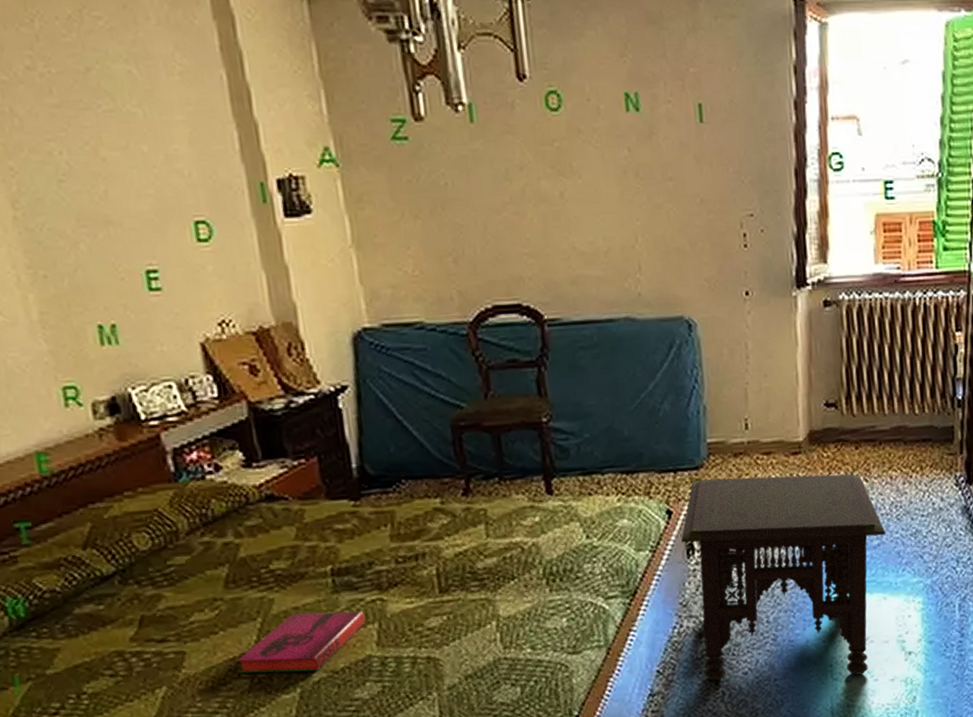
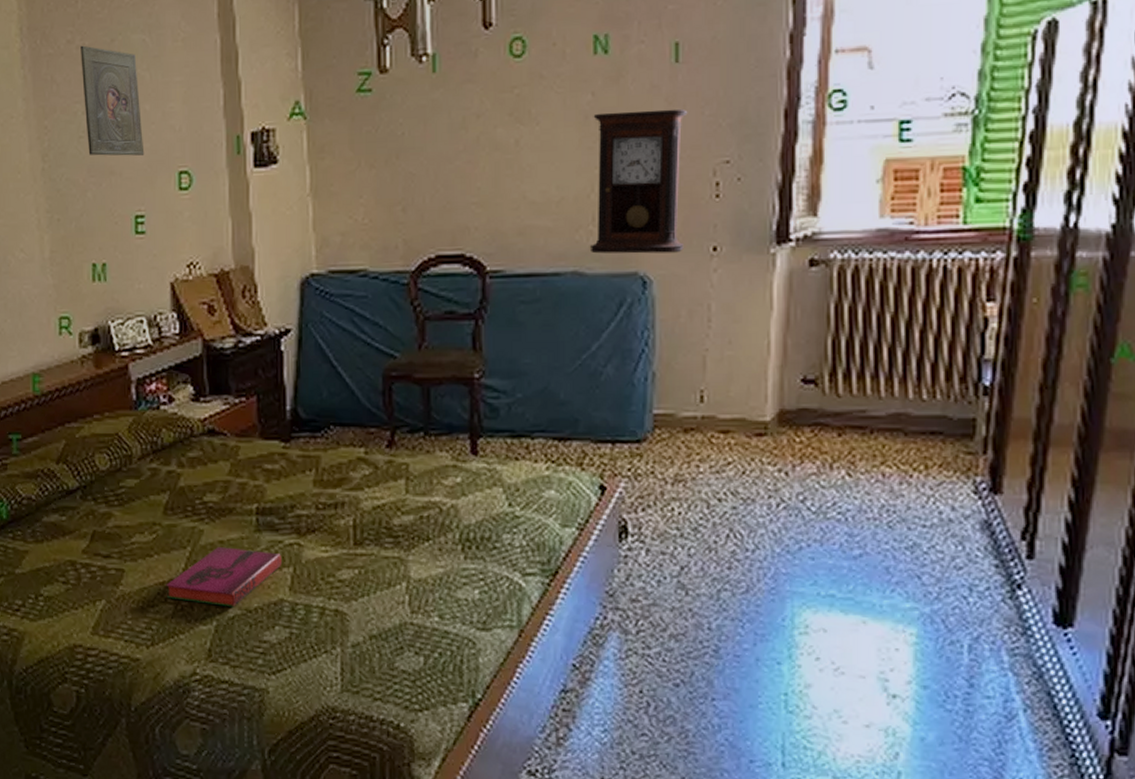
religious icon: none [45,73,149,204] -> present [80,45,145,156]
pendulum clock: none [631,165,721,300] -> present [589,108,688,254]
side table: present [680,474,886,681] -> none [613,454,872,712]

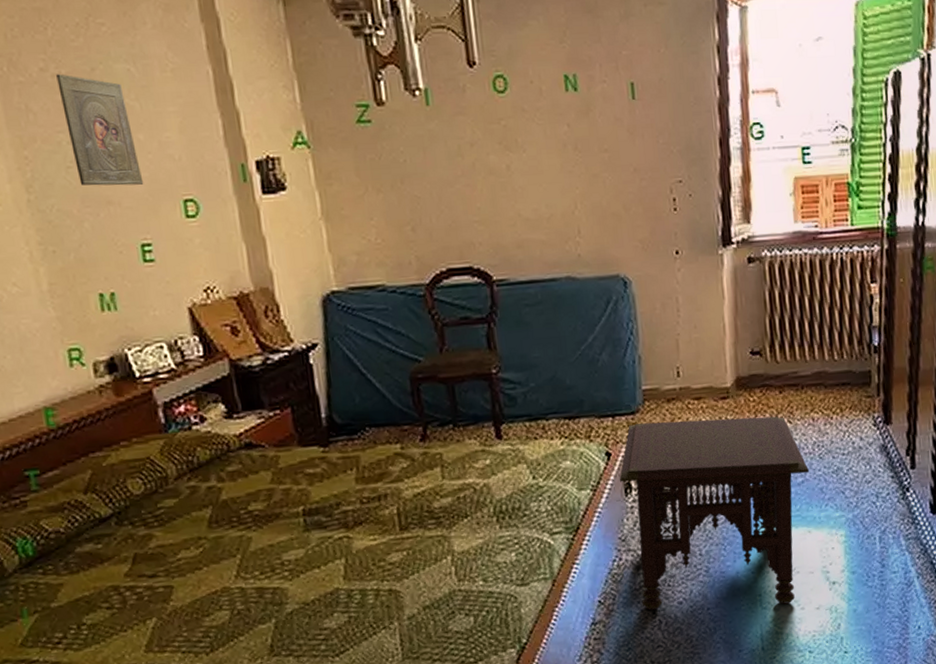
hardback book: present [166,547,283,607] -> none [219,548,334,606]
pendulum clock: present [589,108,688,254] -> none [570,138,653,261]
side table: none [613,454,872,712] -> present [619,416,810,611]

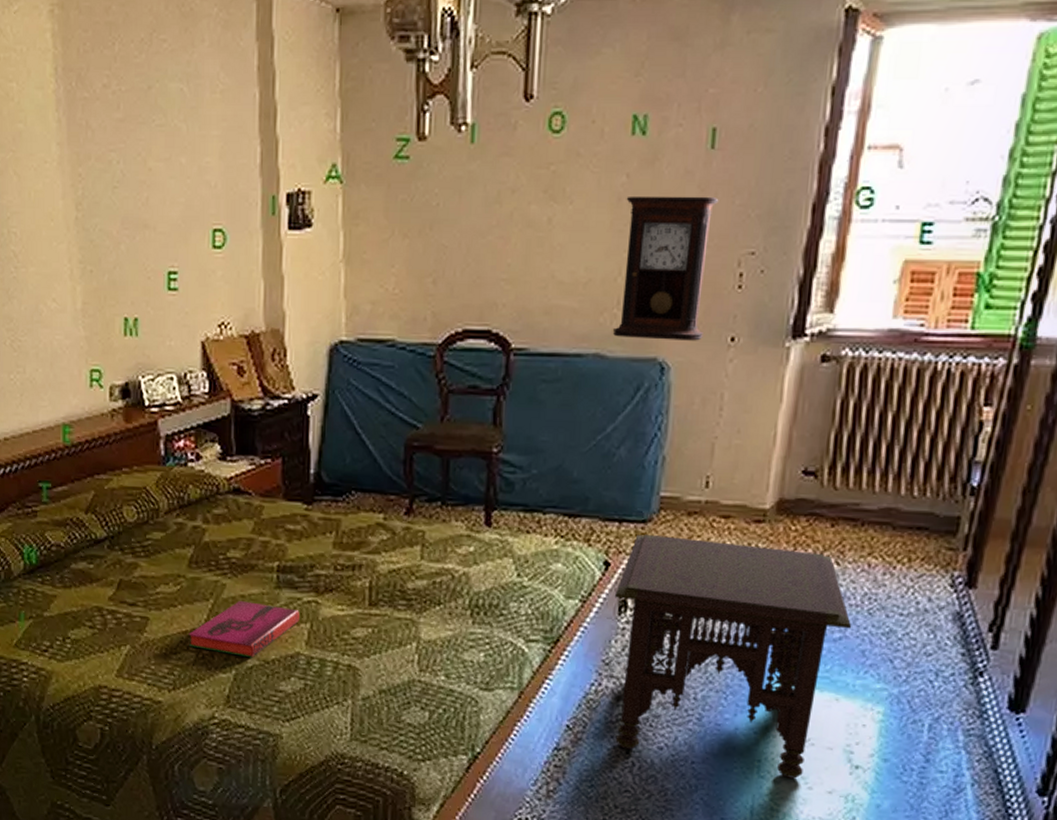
religious icon: present [56,74,144,186] -> none [117,91,179,210]
hardback book: none [219,548,334,606] -> present [188,601,301,658]
pendulum clock: none [570,138,653,261] -> present [612,195,719,341]

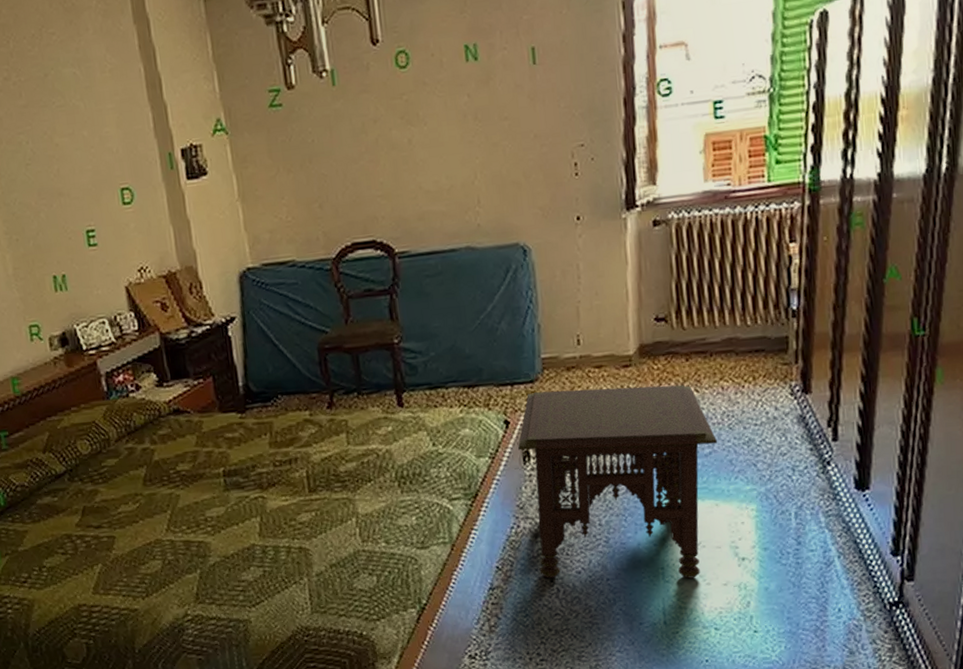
hardback book: present [188,601,301,658] -> none [153,506,251,556]
pendulum clock: present [612,195,719,341] -> none [470,103,554,231]

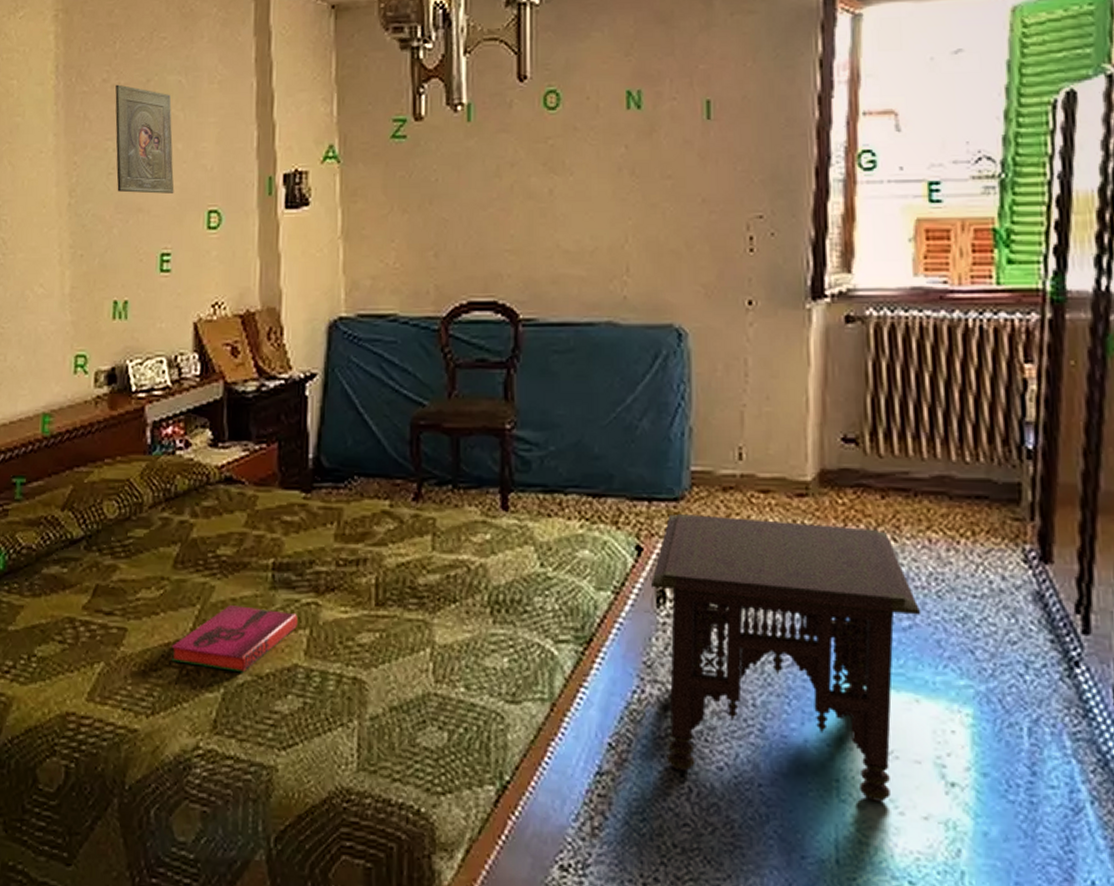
religious icon: none [17,81,88,180] -> present [115,84,175,194]
hardback book: none [153,506,251,556] -> present [171,605,299,673]

